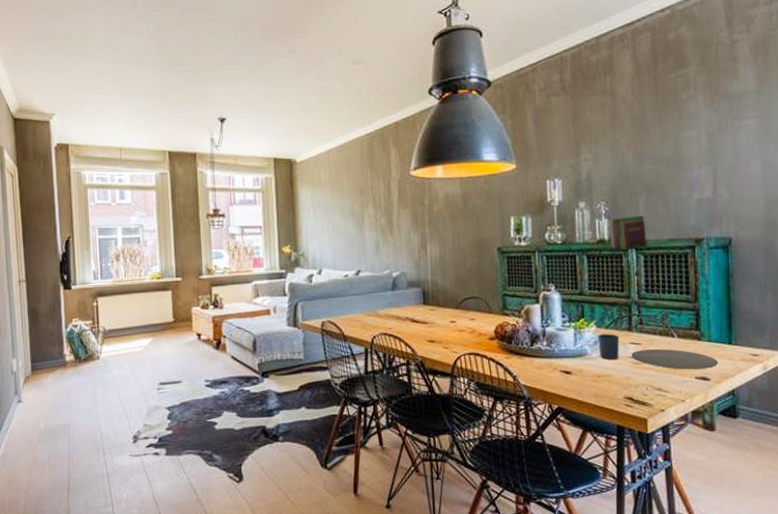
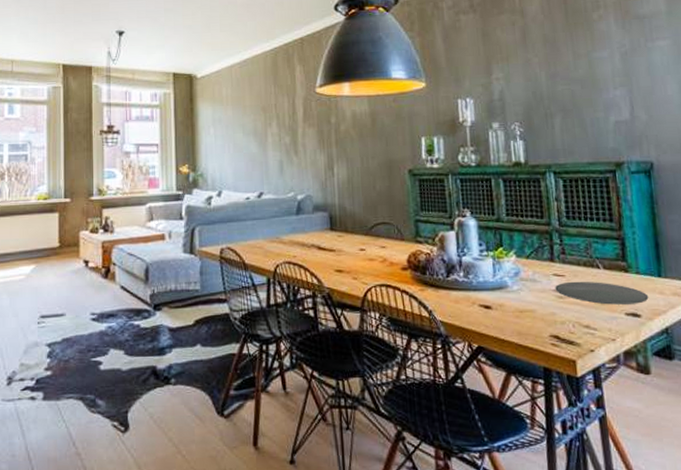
mug: present [598,334,620,360] -> none [518,264,542,293]
books: present [608,215,647,250] -> none [524,137,566,174]

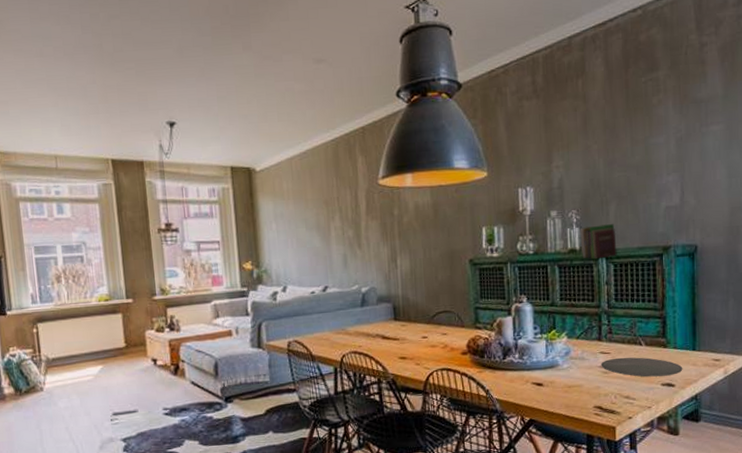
books: none [524,137,566,174] -> present [580,223,617,260]

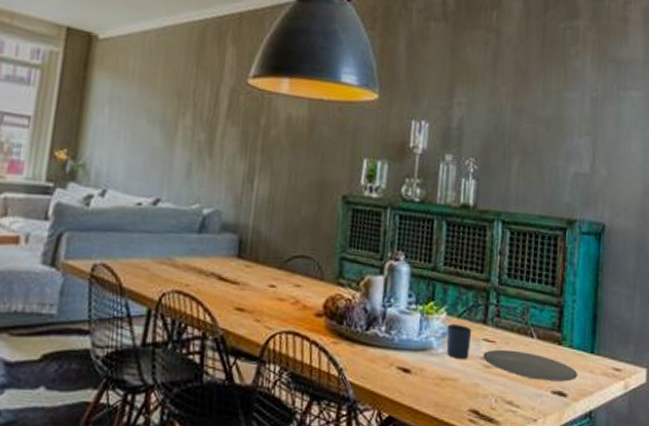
mug: none [569,344,590,370] -> present [446,324,472,359]
books: present [580,223,617,260] -> none [475,179,517,223]

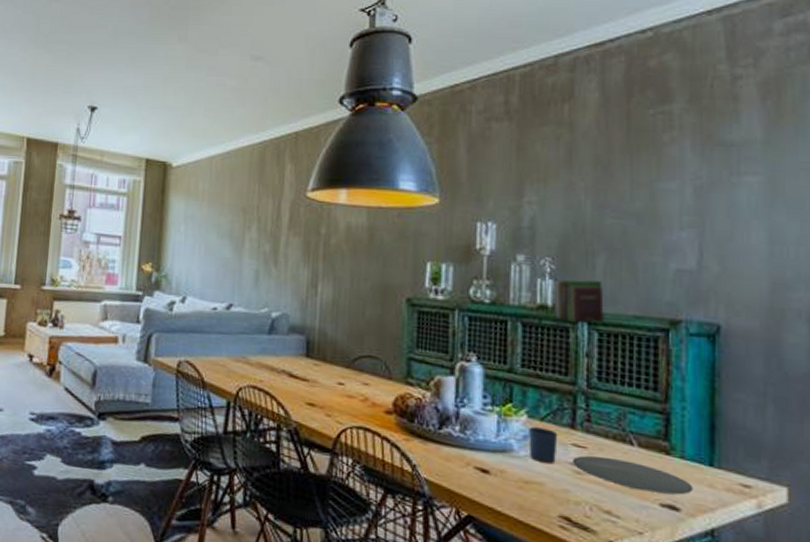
books: none [475,179,517,223] -> present [554,279,604,324]

